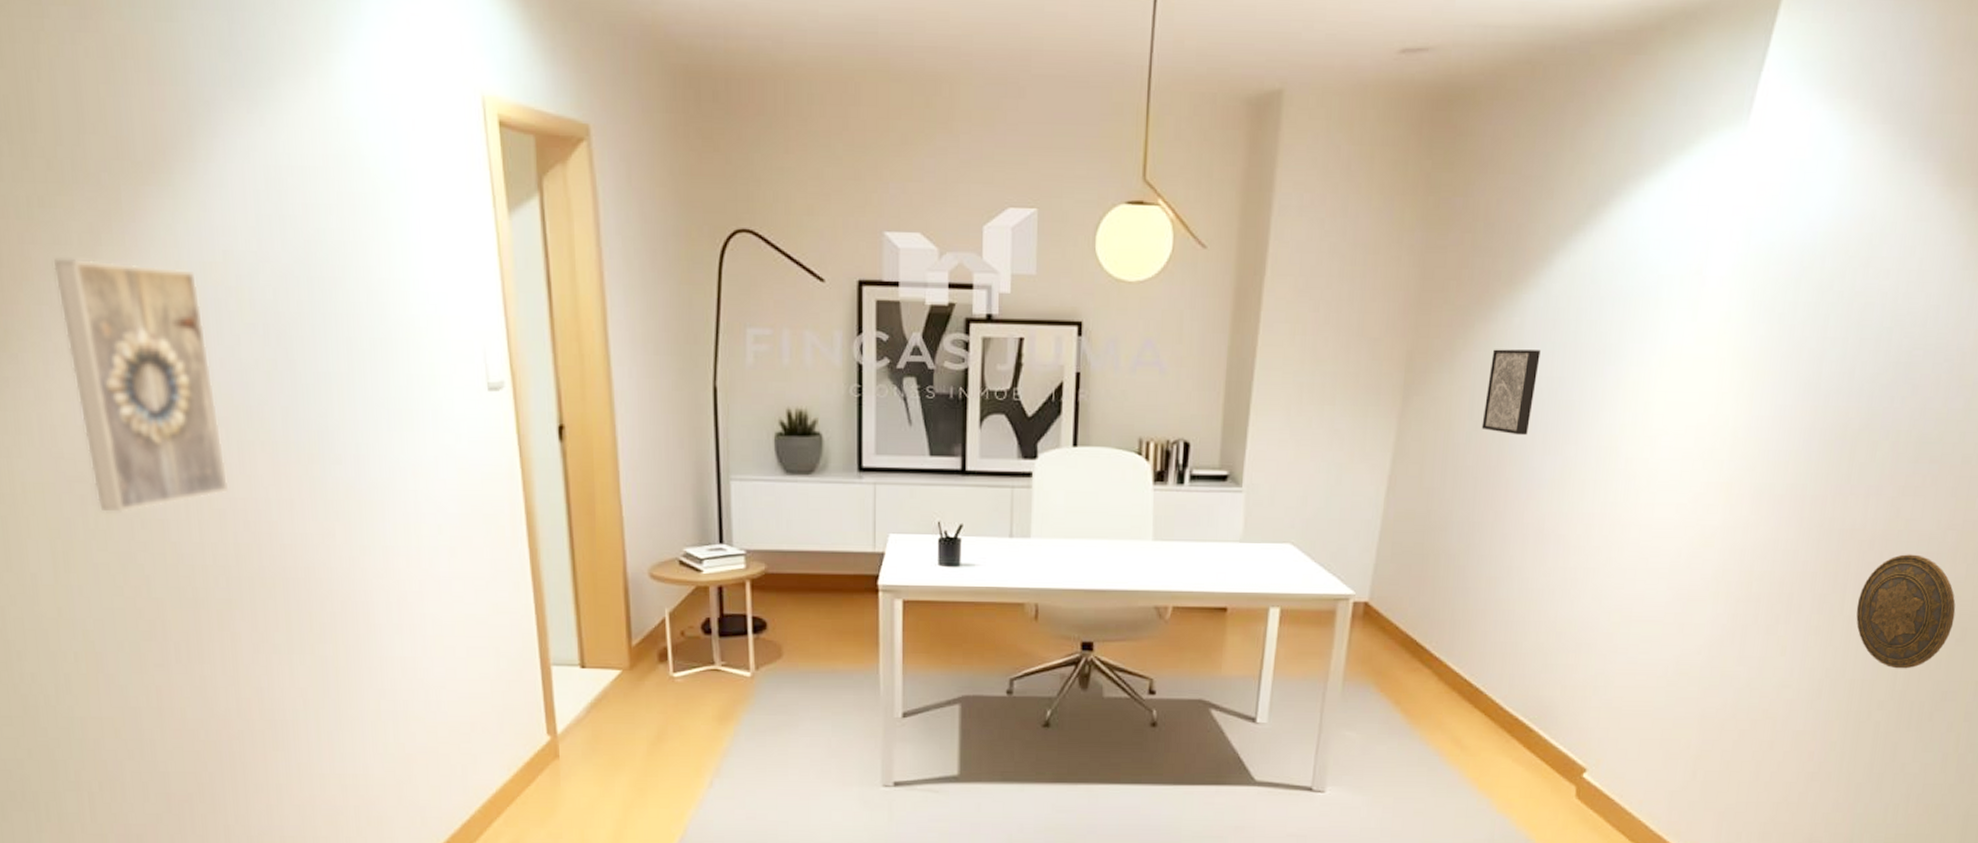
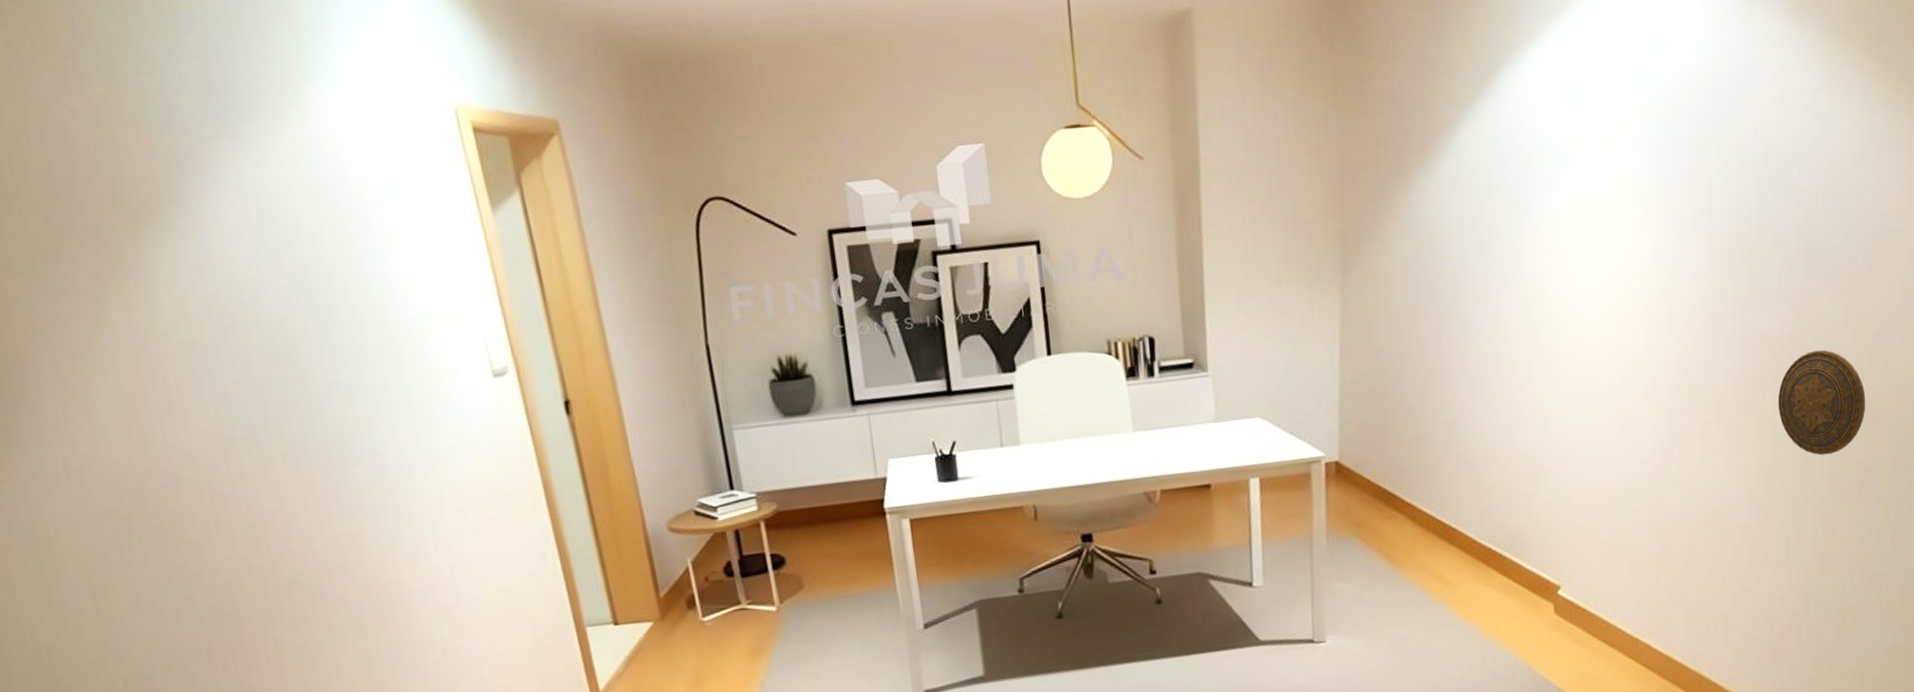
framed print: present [54,257,231,514] -> none [62,301,258,543]
wall art: present [1481,349,1541,436] -> none [1416,211,1460,291]

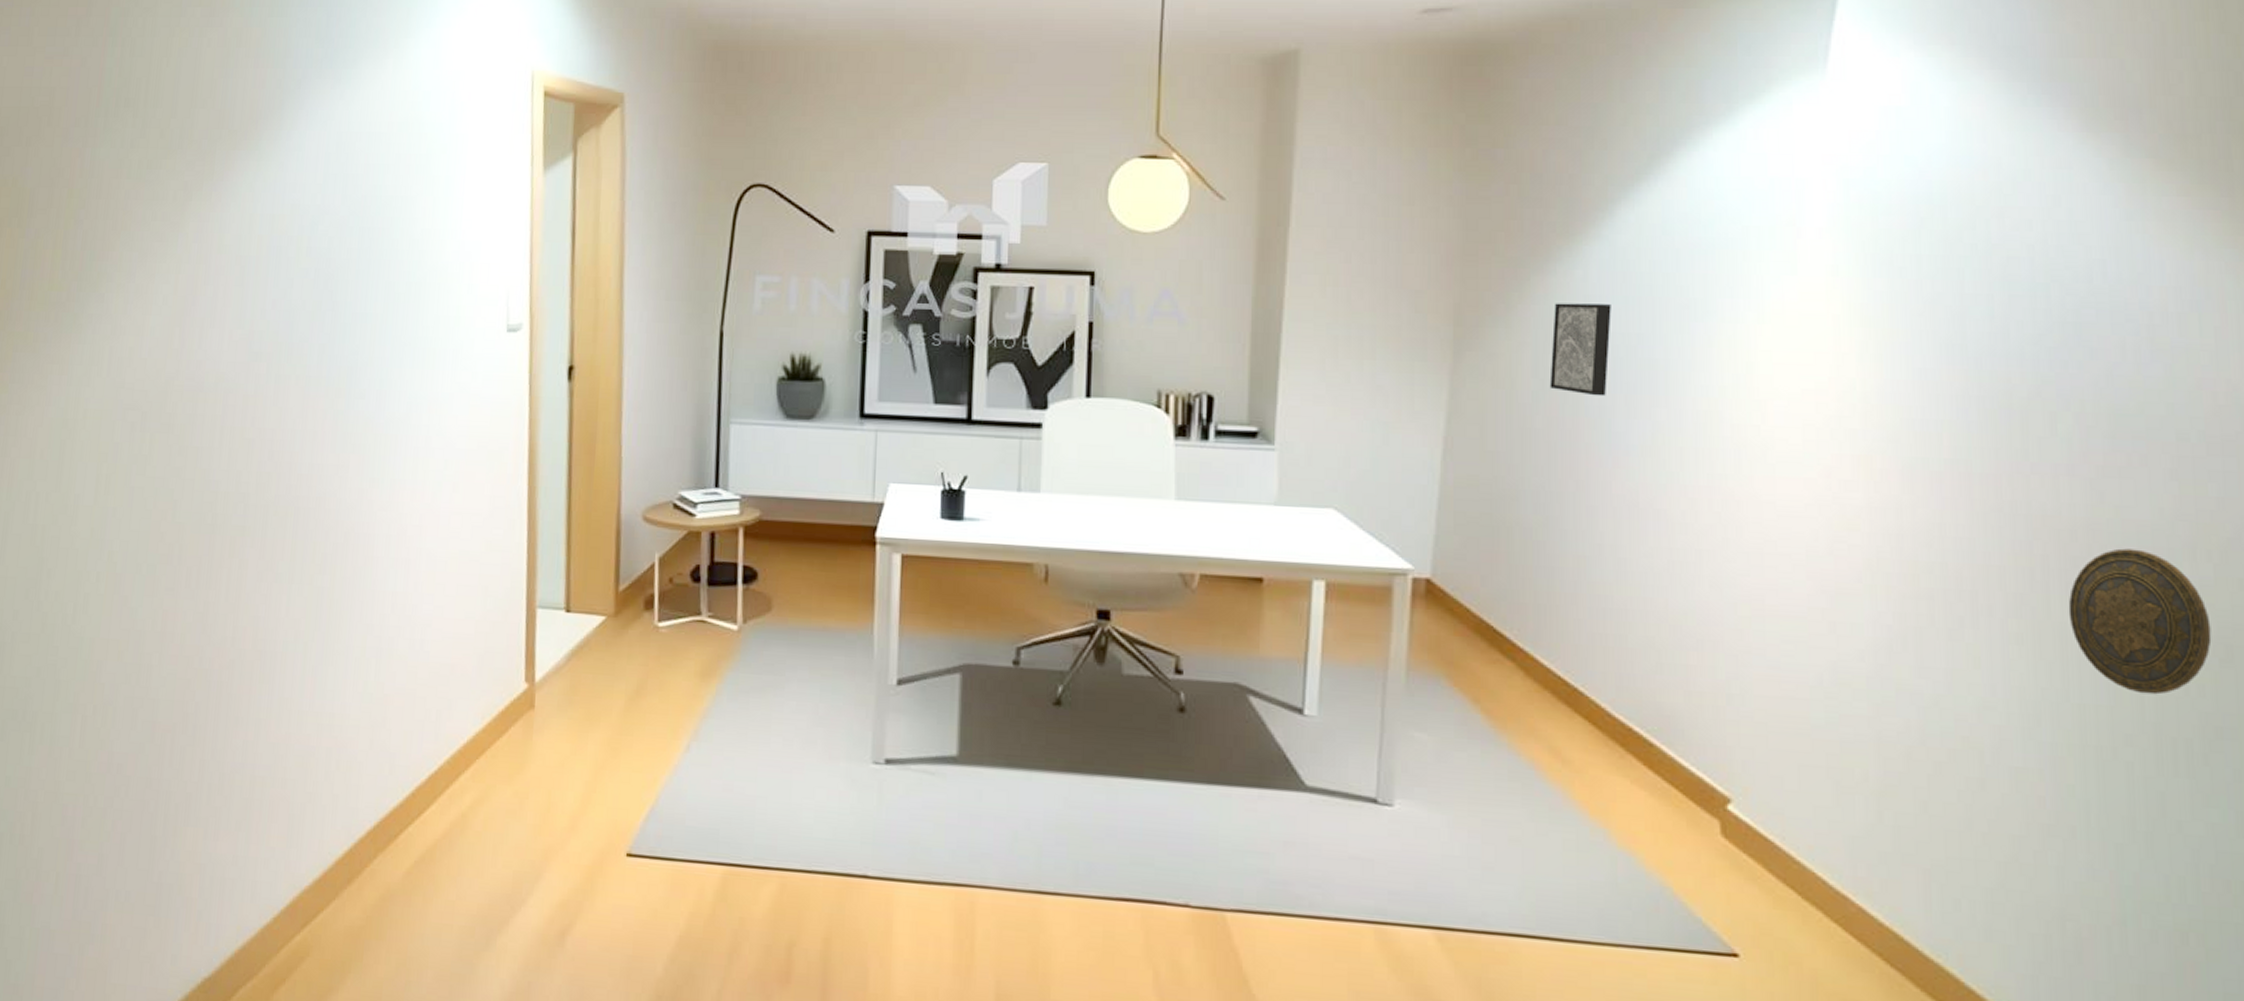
wall art: none [1416,211,1460,291] -> present [1549,303,1611,397]

